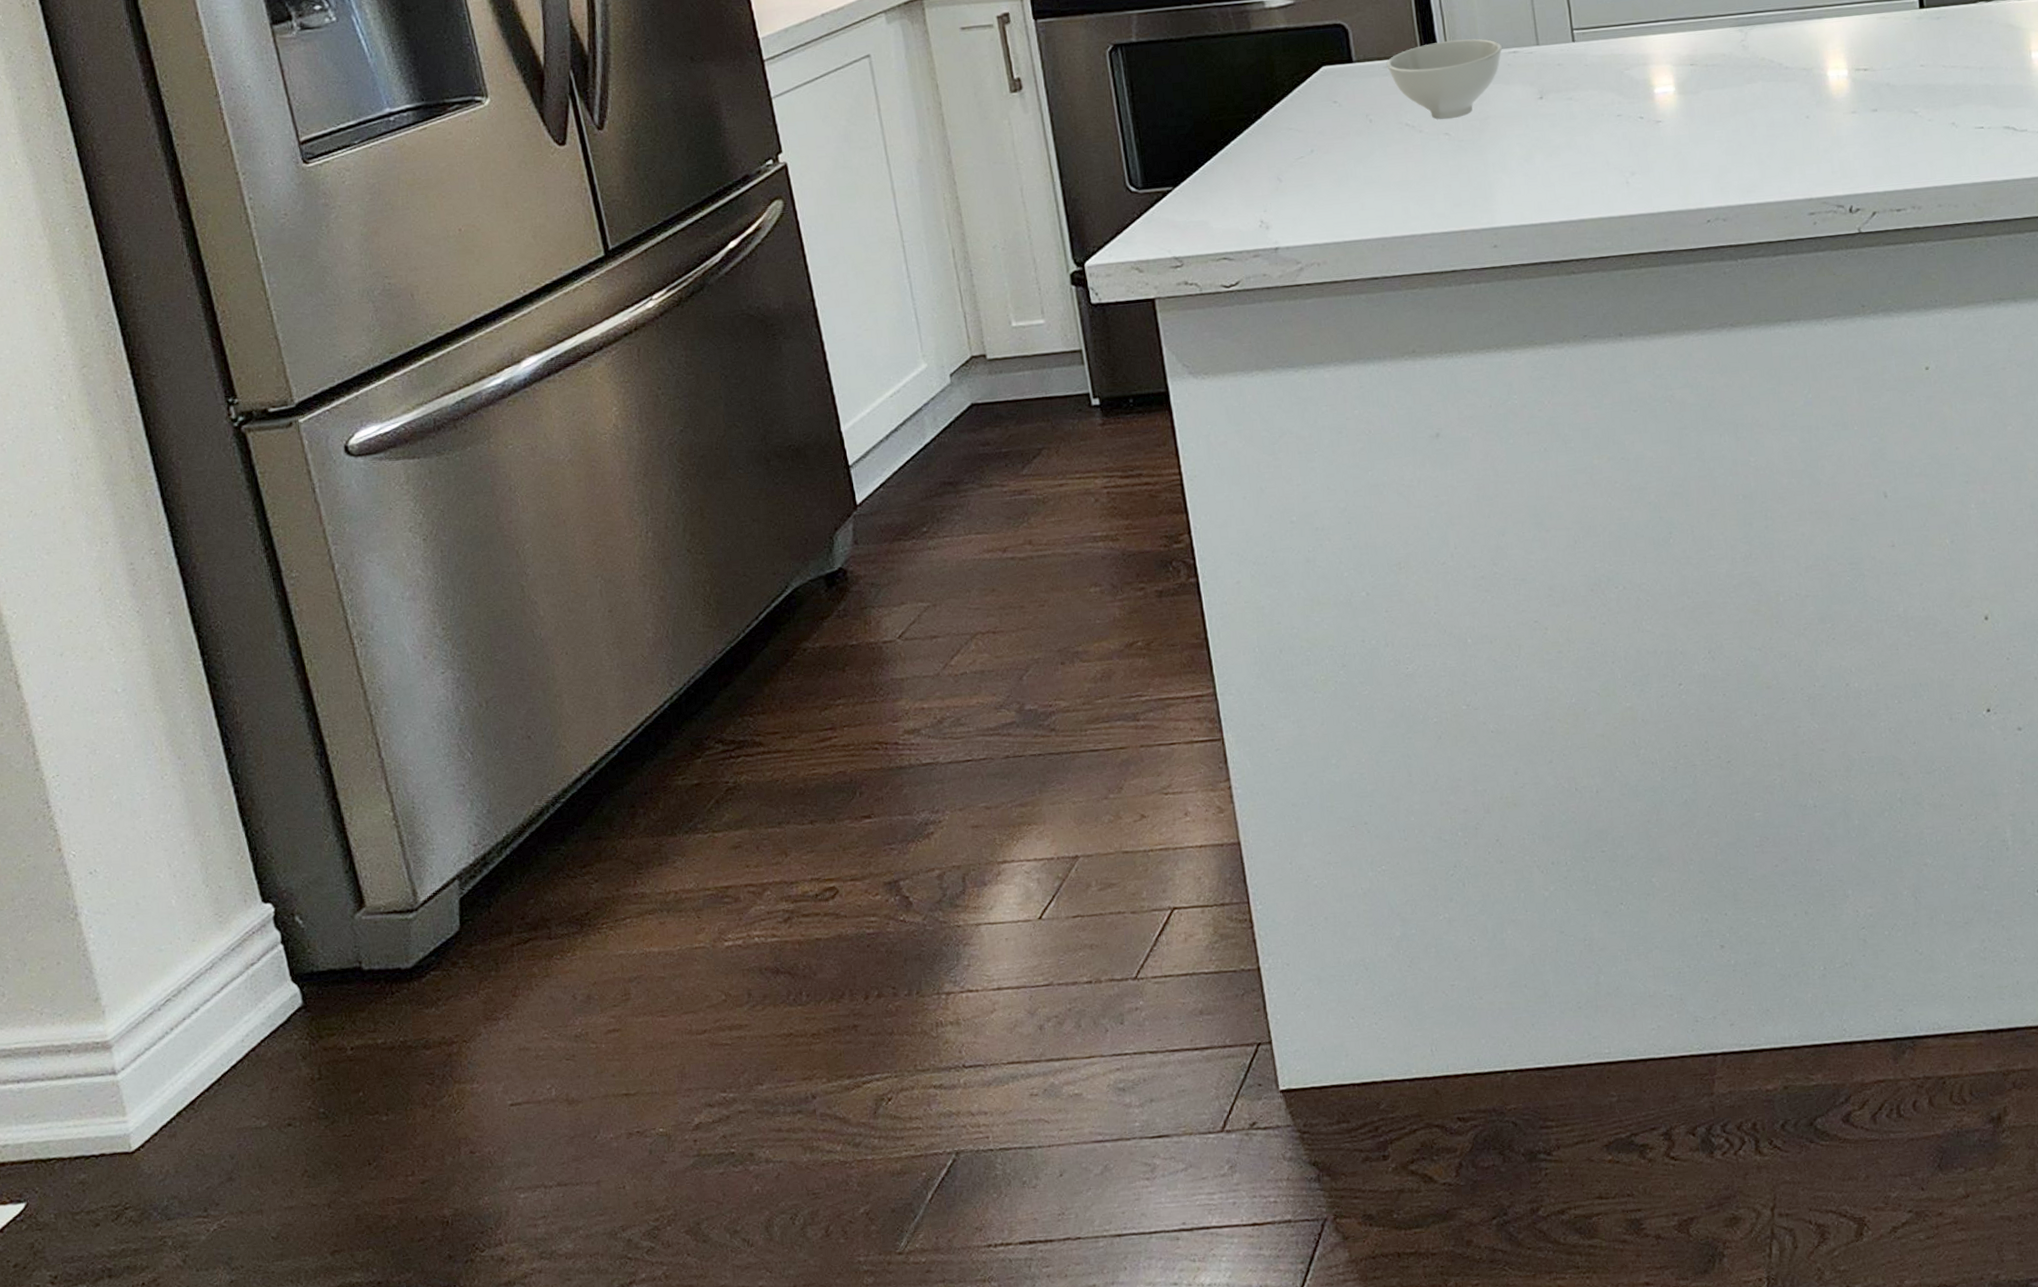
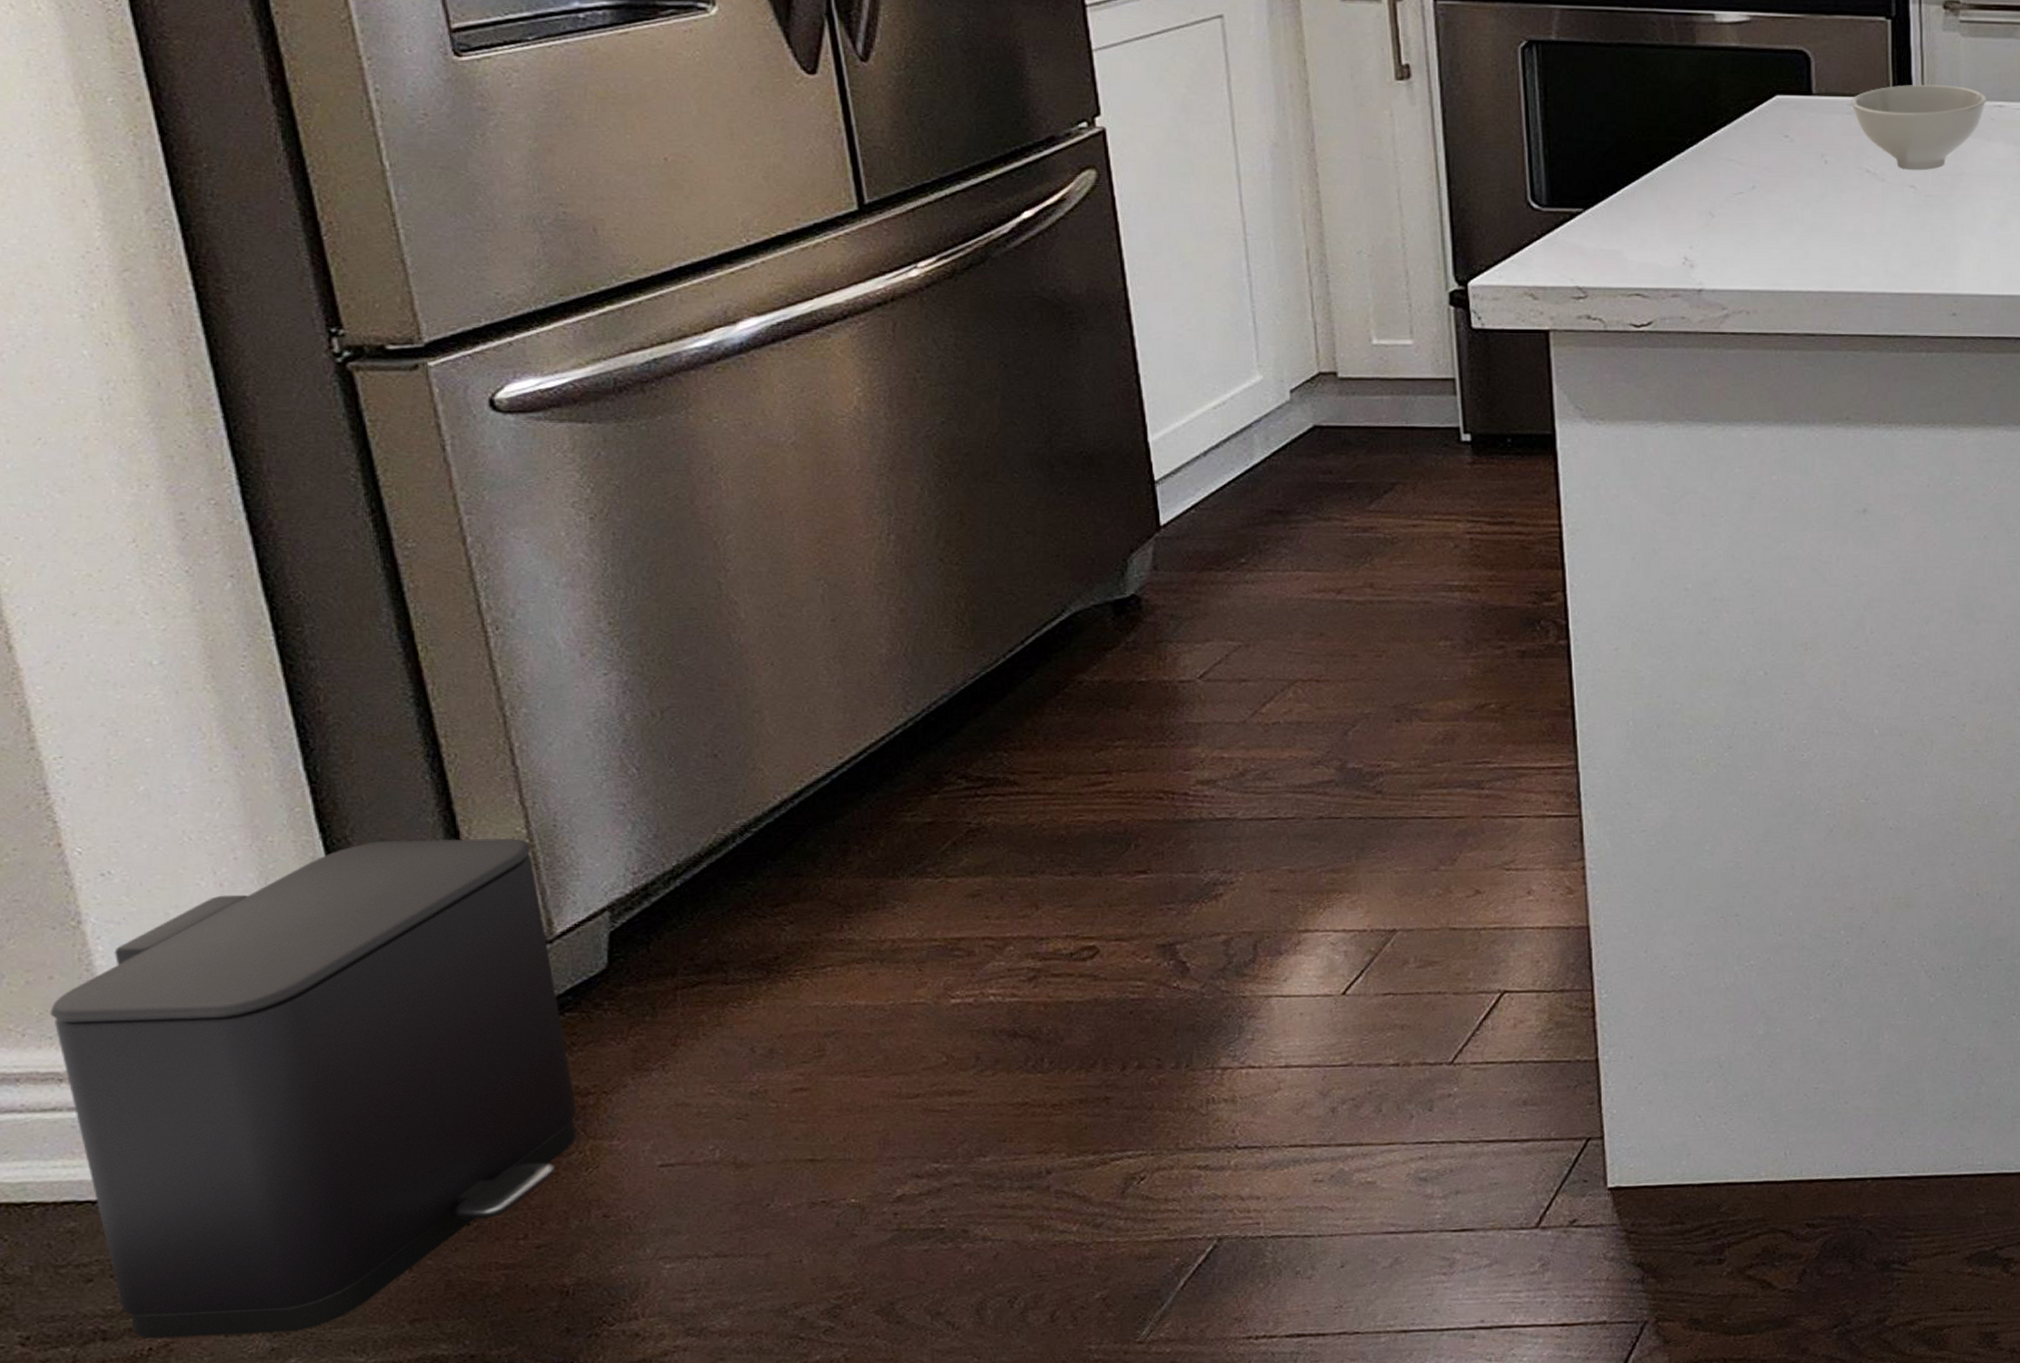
pedal bin: none [59,820,446,1275] -> present [49,838,577,1338]

